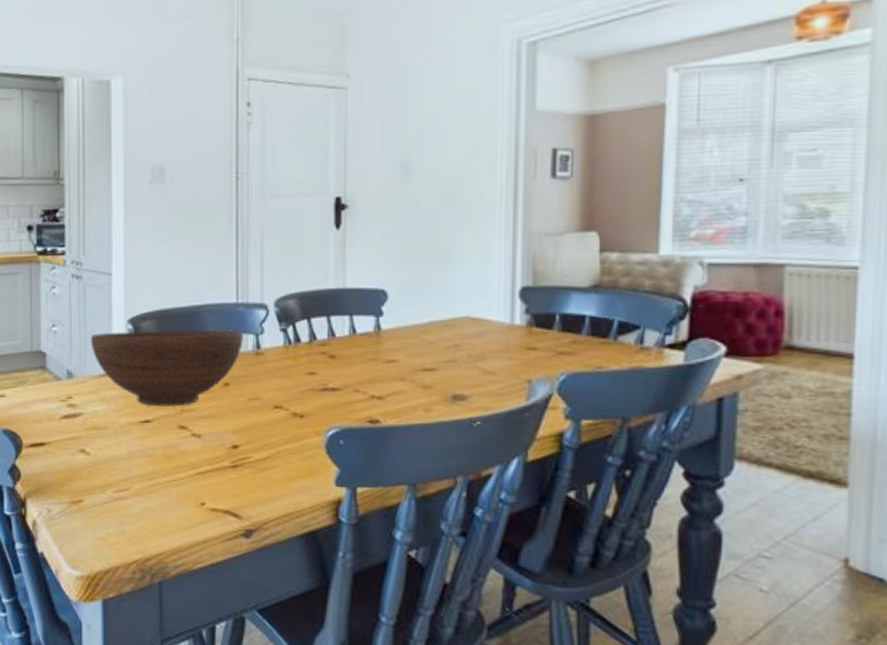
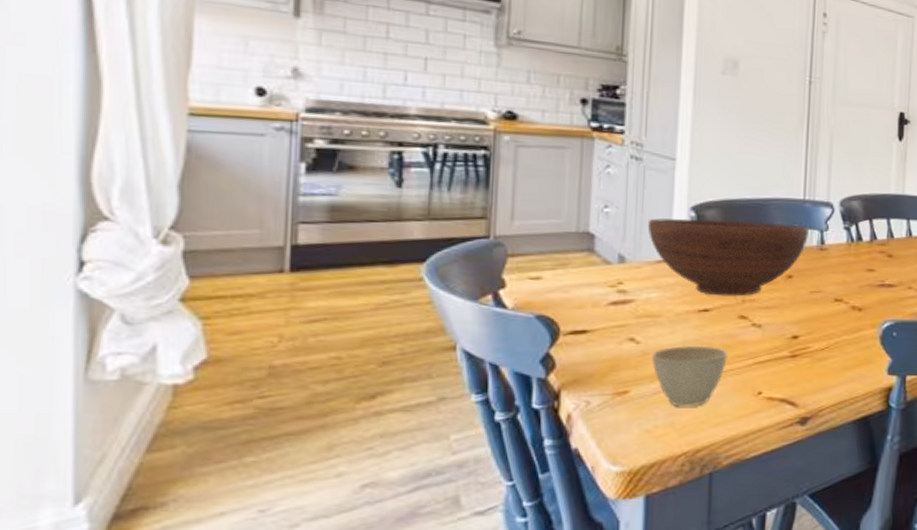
cup: none [101,457,171,516] -> present [652,346,729,407]

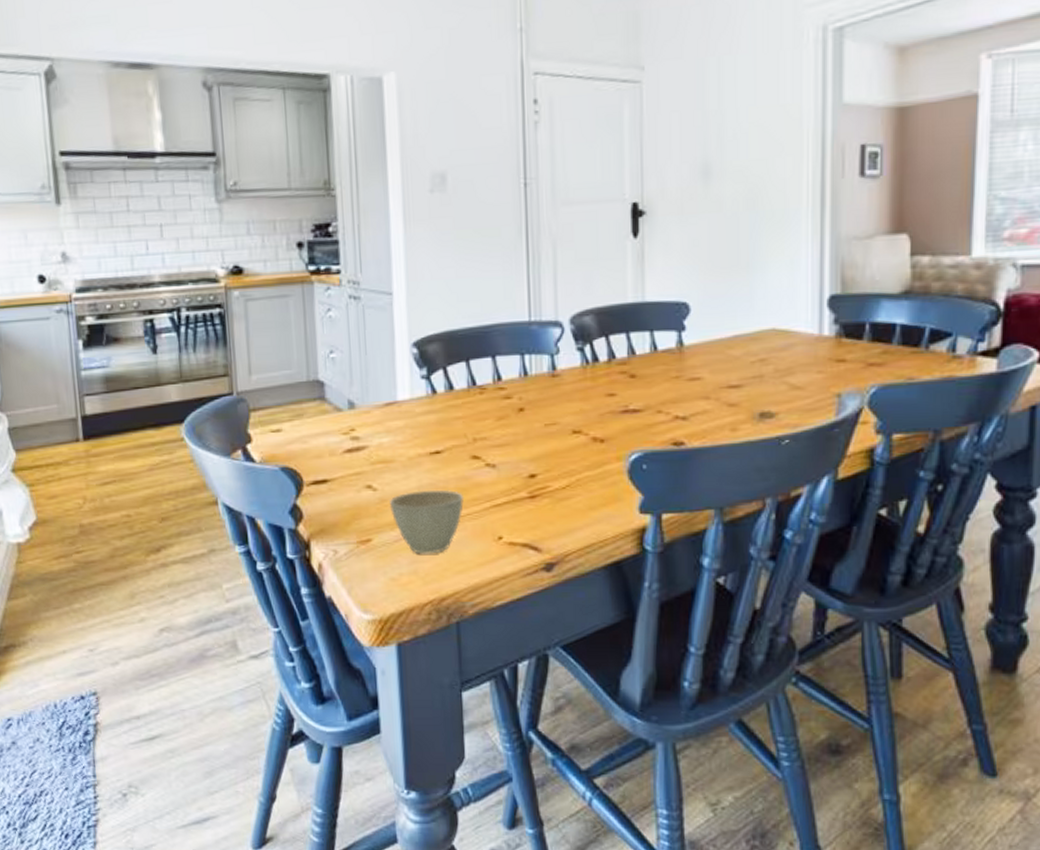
fruit bowl: present [647,217,809,297] -> none [372,351,538,436]

